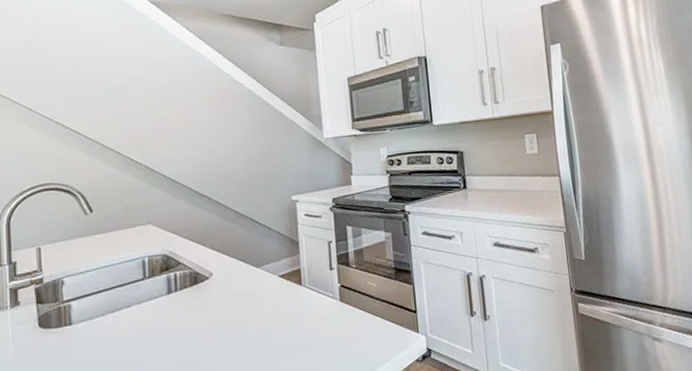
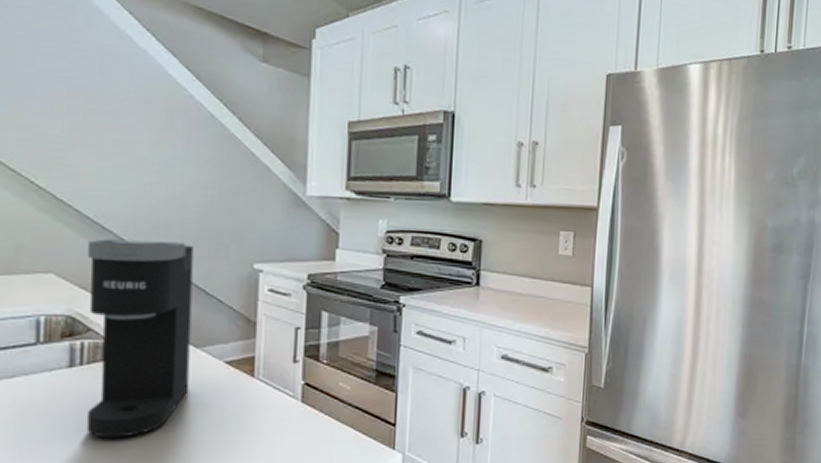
coffee maker: none [173,188,255,348] -> present [86,239,194,438]

